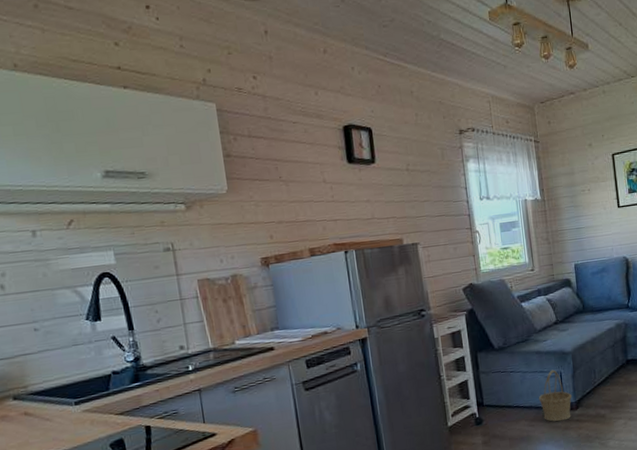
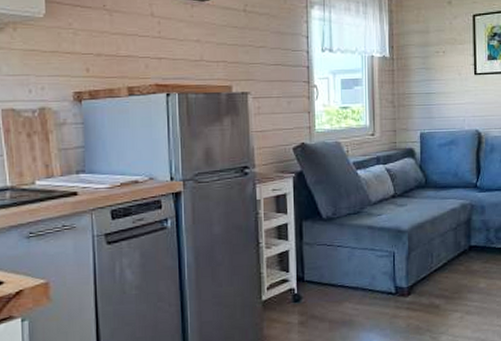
basket: present [538,369,572,422] -> none [366,248,404,308]

